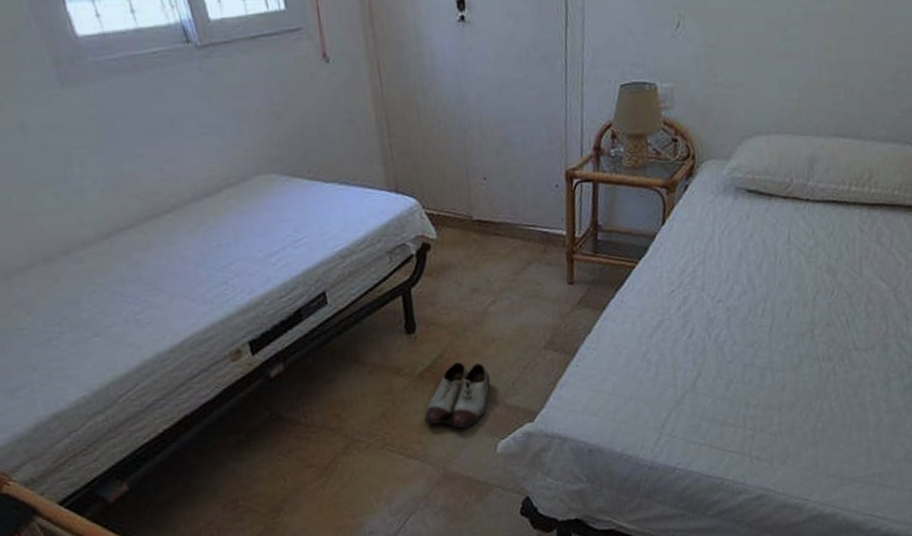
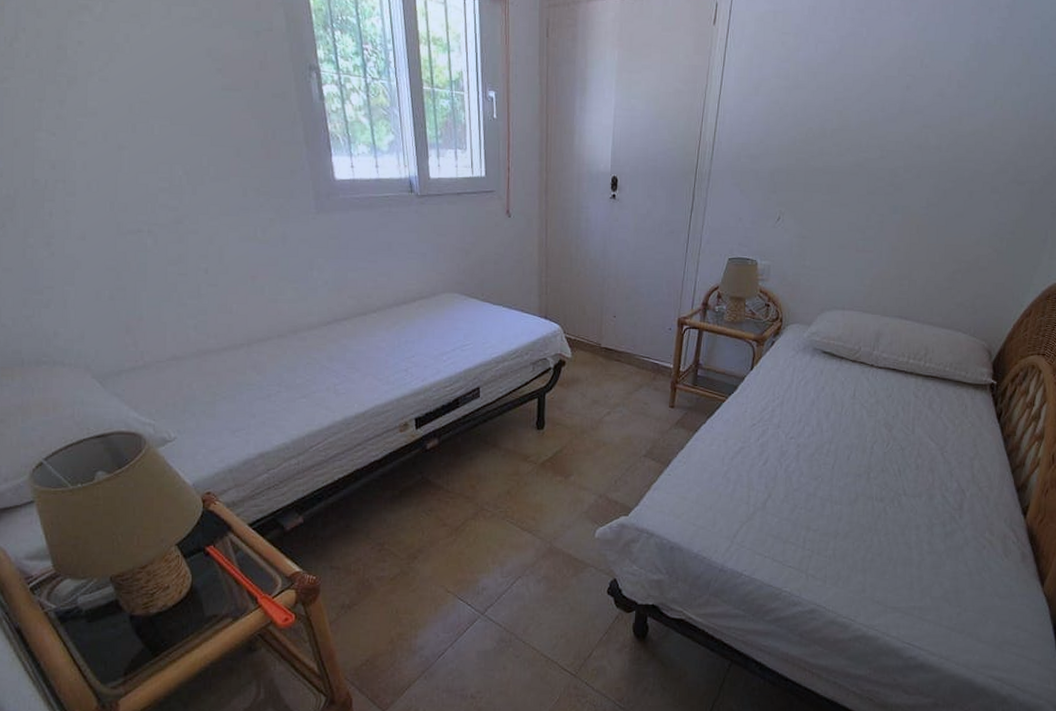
shoe: present [424,362,491,429] -> none [540,458,597,513]

